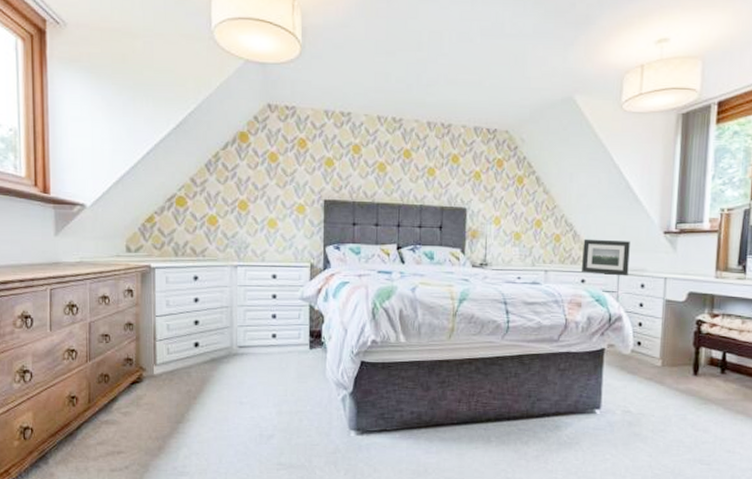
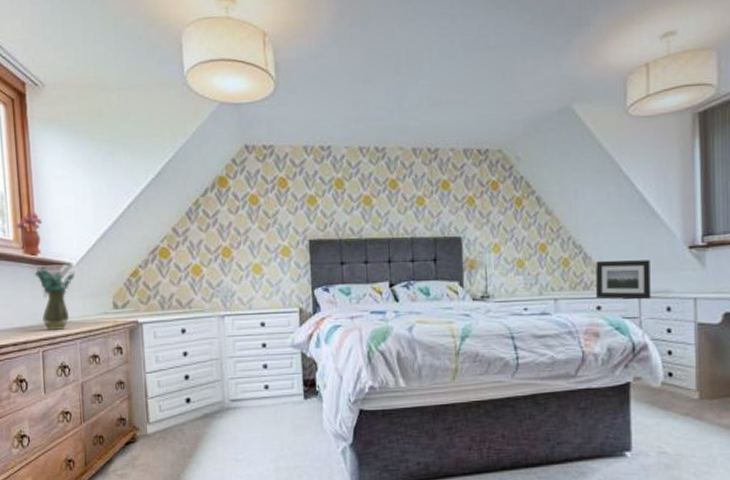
potted flower: none [29,151,57,194] -> present [16,212,42,256]
vase: none [46,204,89,270] -> present [34,266,75,331]

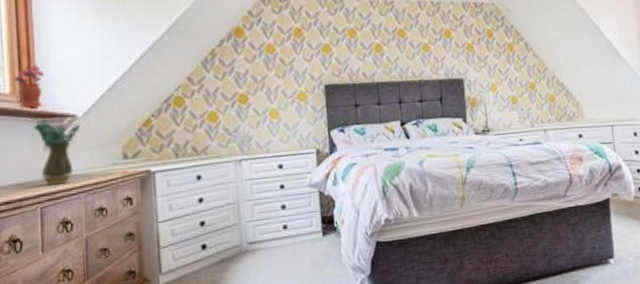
picture frame: present [595,260,651,300] -> none [576,94,621,128]

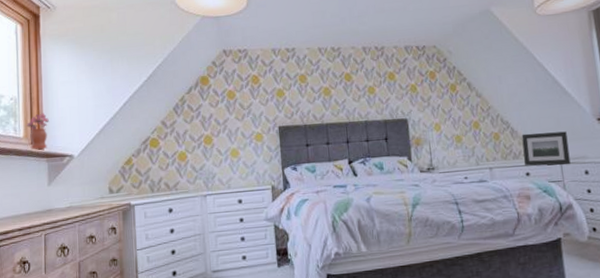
vase: present [34,119,81,186] -> none [41,159,77,216]
picture frame: none [576,94,621,128] -> present [521,131,571,166]

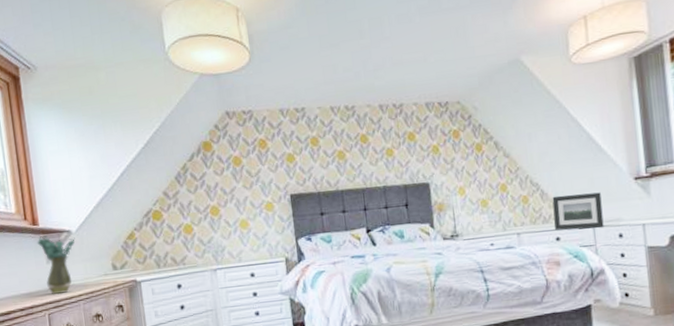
potted flower: present [26,113,49,150] -> none [17,185,43,226]
vase: none [41,159,77,216] -> present [37,235,75,295]

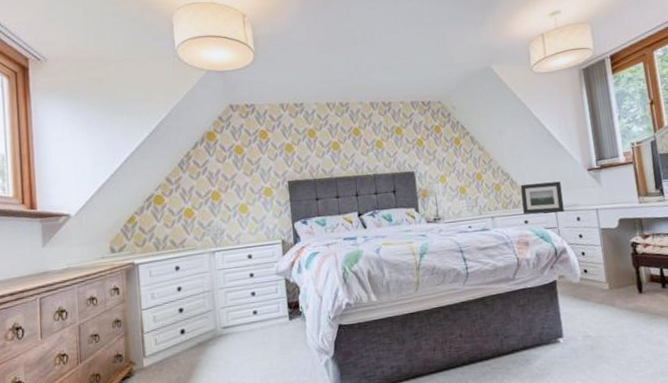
vase: present [37,235,75,295] -> none [33,219,74,278]

